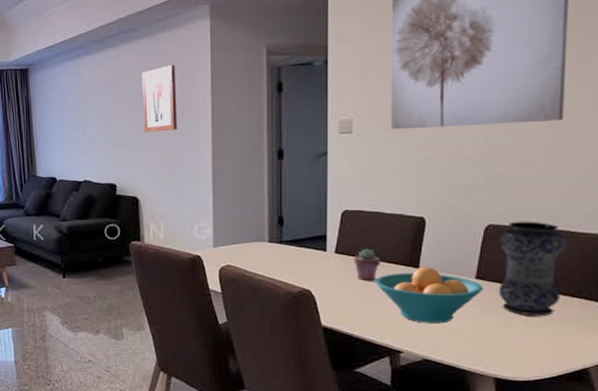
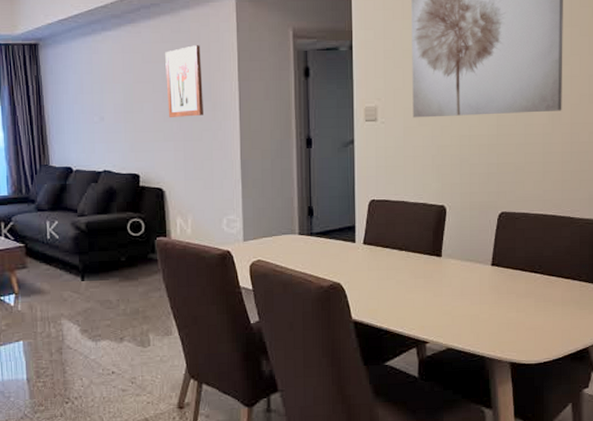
potted succulent: present [354,248,380,281] -> none [381,238,406,272]
fruit bowl: present [375,267,484,323] -> none [402,255,499,312]
vase: present [498,221,566,316] -> none [511,208,567,300]

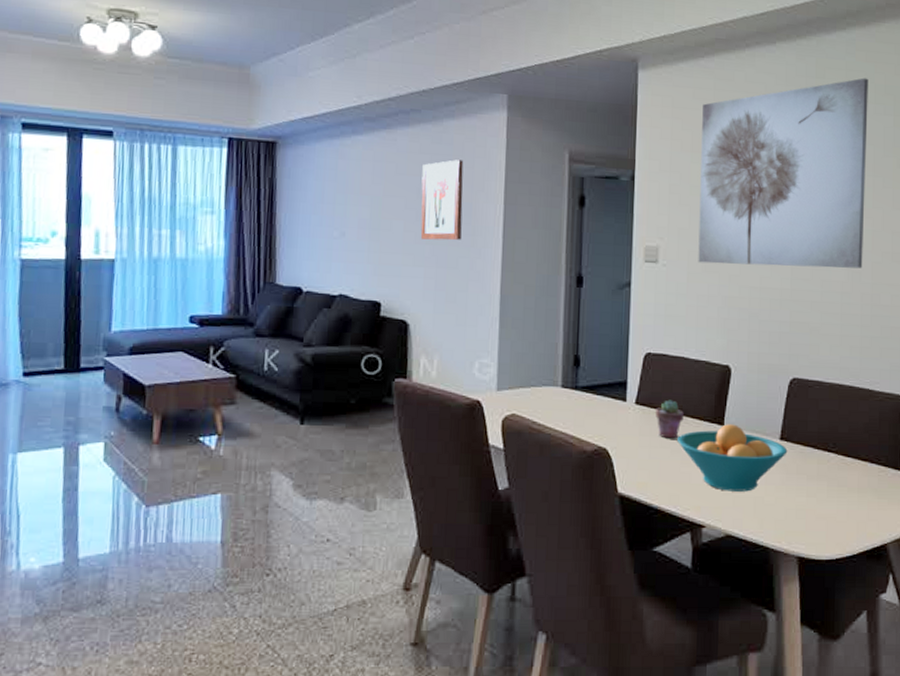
potted succulent: none [381,238,406,272] -> present [656,399,684,439]
fruit bowl: none [402,255,499,312] -> present [677,424,788,492]

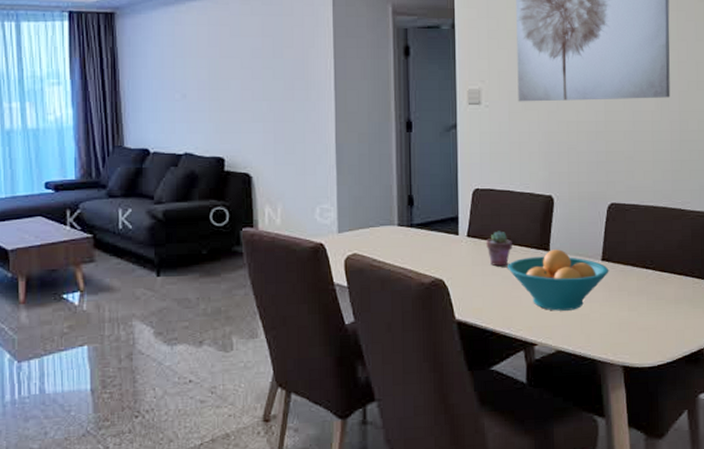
wall art: present [420,159,464,241] -> none [255,19,296,96]

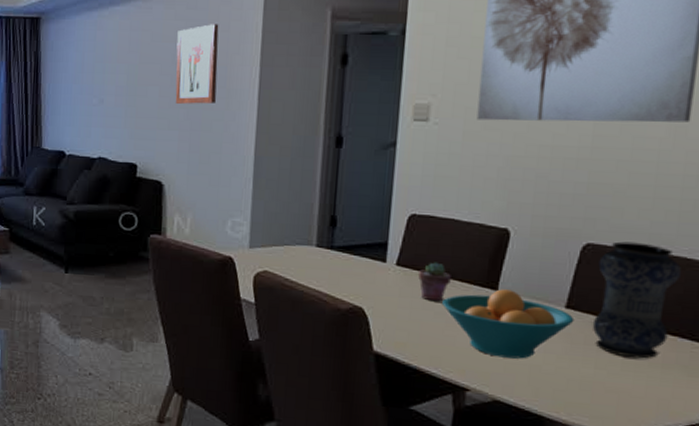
wall art: none [255,19,296,96] -> present [175,24,219,104]
vase: none [621,199,678,298] -> present [592,241,681,359]

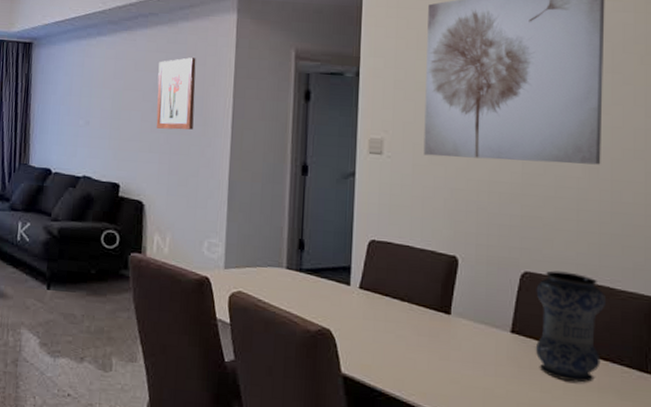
potted succulent: present [418,262,451,302] -> none [380,286,409,325]
fruit bowl: present [442,289,575,359] -> none [402,313,519,382]

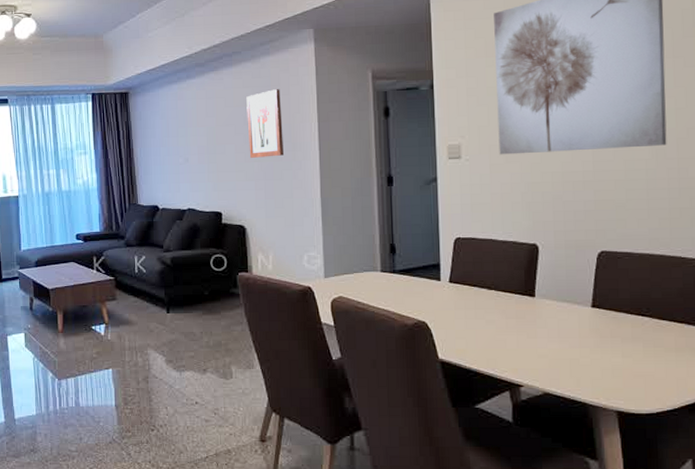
vase: present [535,270,605,383] -> none [612,247,678,345]

